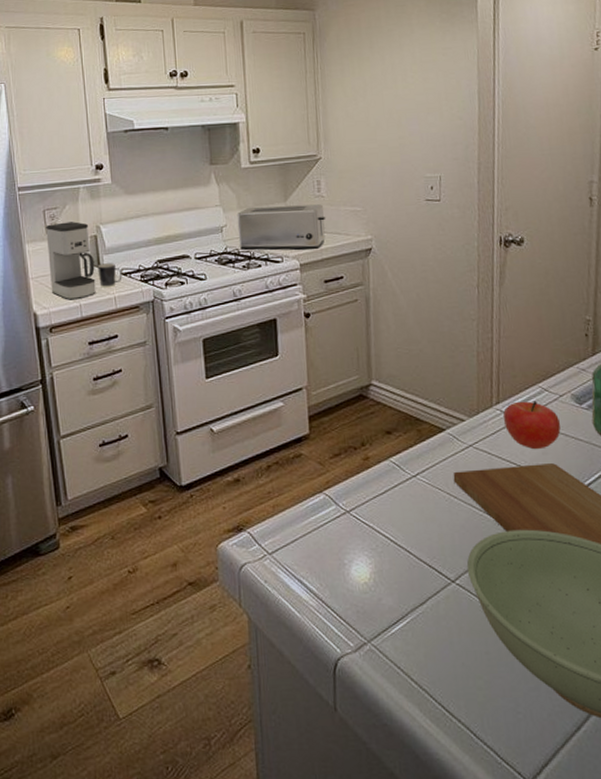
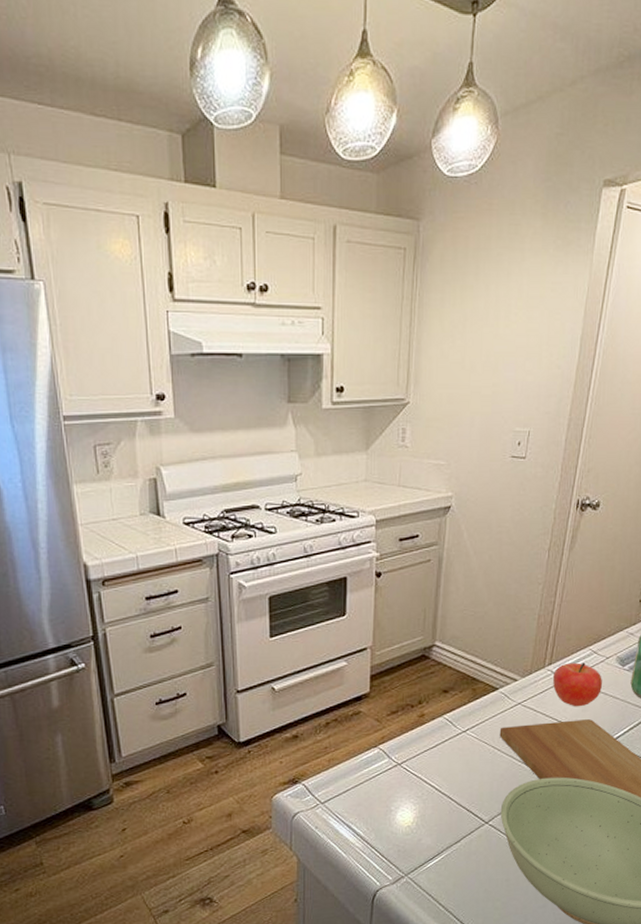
coffee maker: present [46,221,96,300] -> none [97,461,155,551]
mug: present [97,263,122,288] -> none [156,511,184,539]
toaster: present [237,204,326,250] -> none [313,454,408,506]

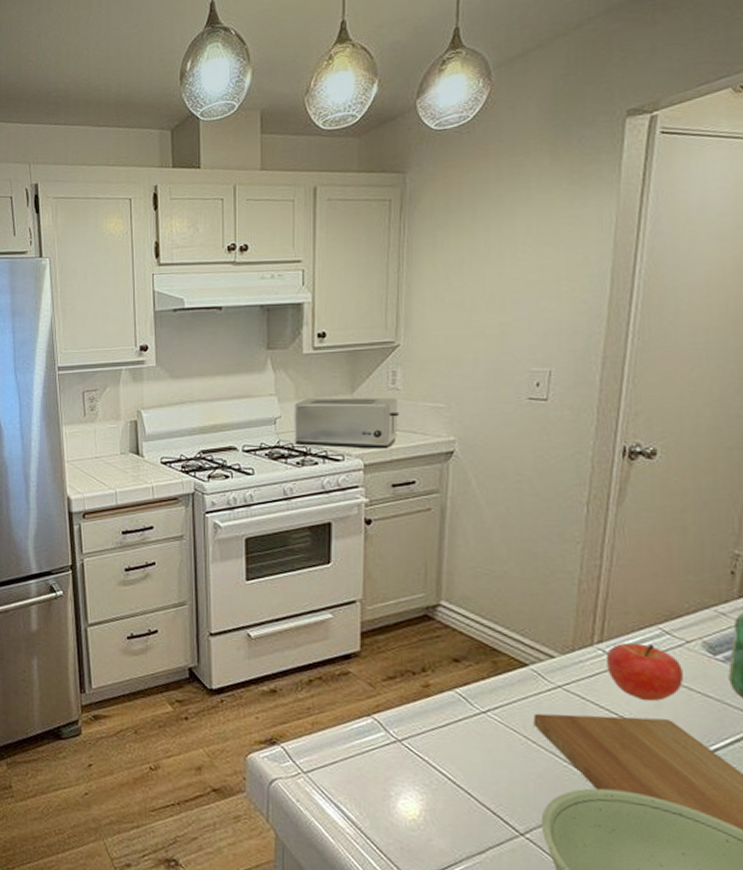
toaster: none [313,454,408,506] -> present [294,397,400,449]

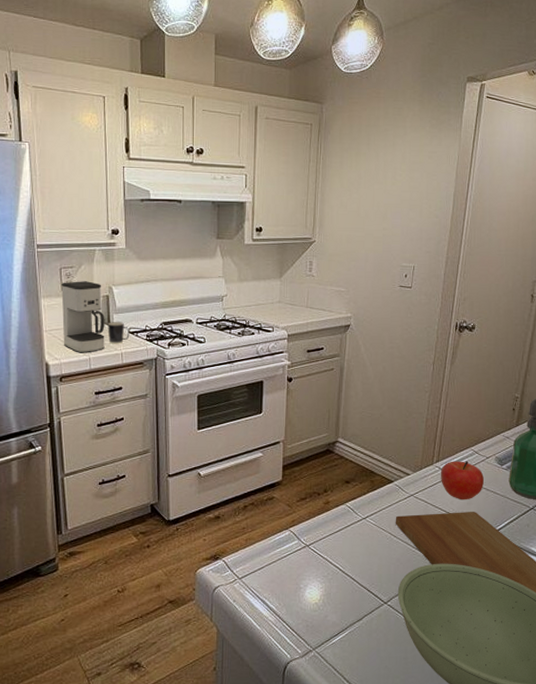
coffee maker: none [84,405,133,487] -> present [61,281,105,353]
mug: none [136,451,162,477] -> present [107,322,130,344]
toaster: present [294,397,400,449] -> none [236,280,314,323]

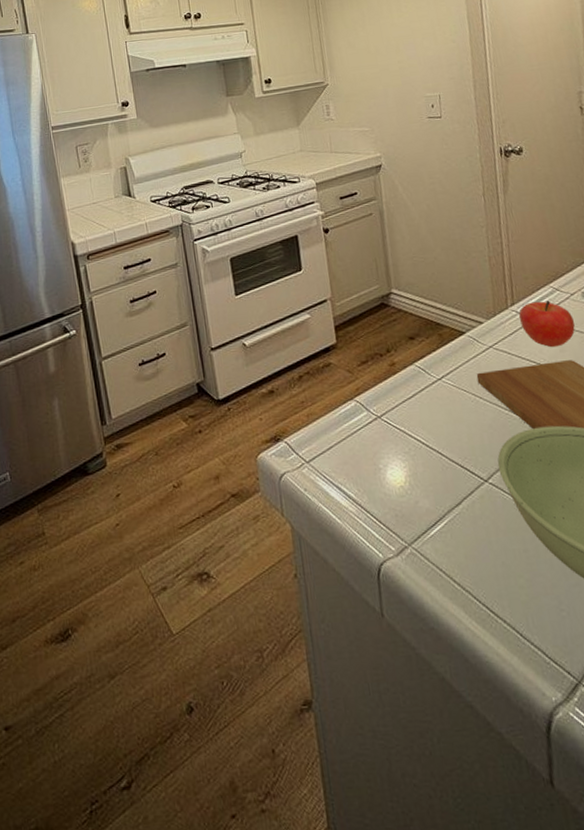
coffee maker: present [61,281,105,353] -> none [79,155,128,229]
mug: present [107,322,130,344] -> none [128,191,152,216]

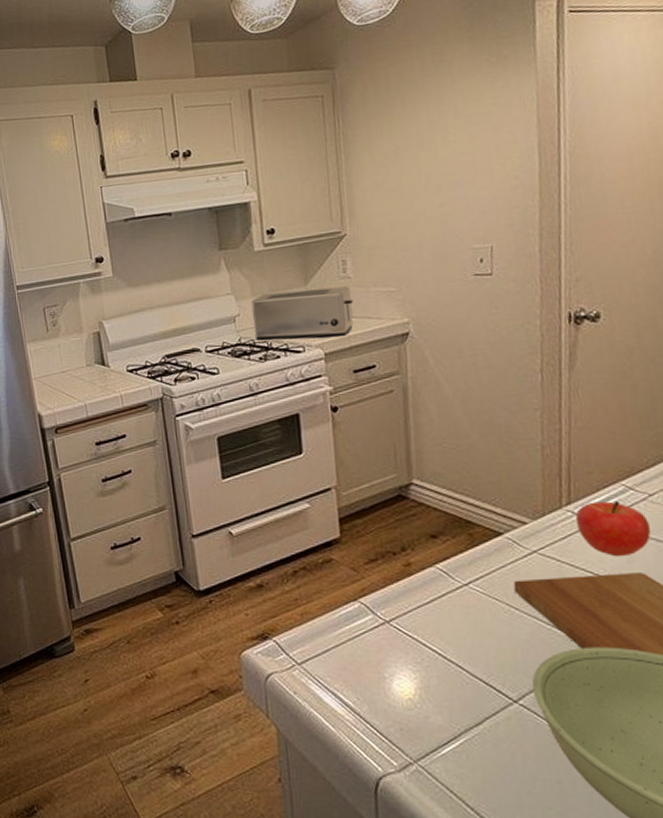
toaster: none [254,127,338,173] -> present [251,286,354,341]

